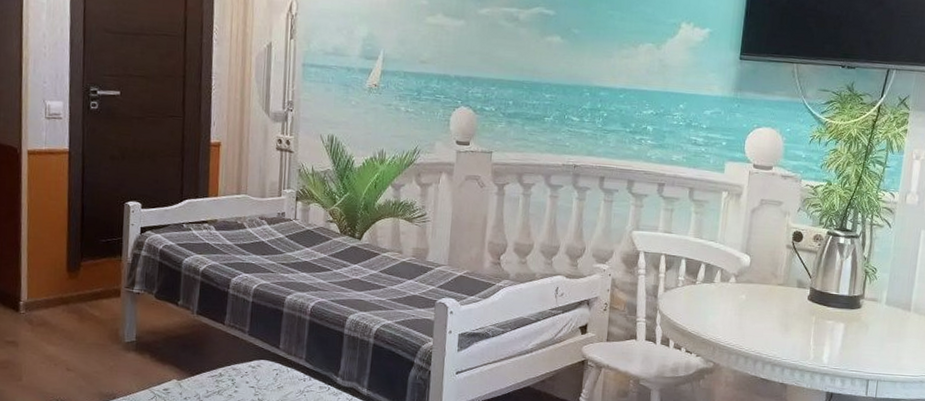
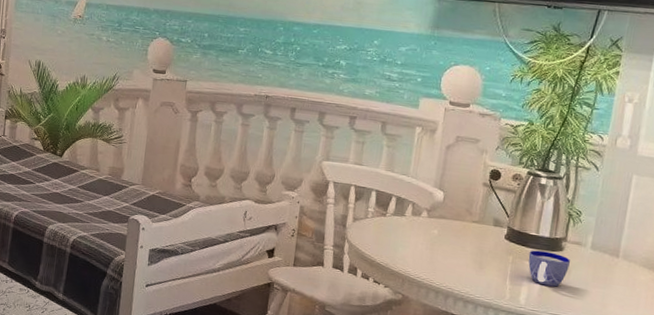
cup: none [829,309,867,344] -> present [528,250,570,287]

